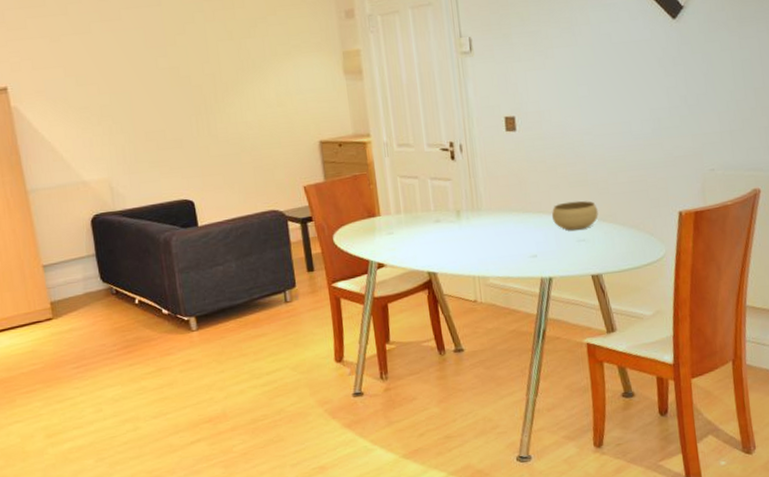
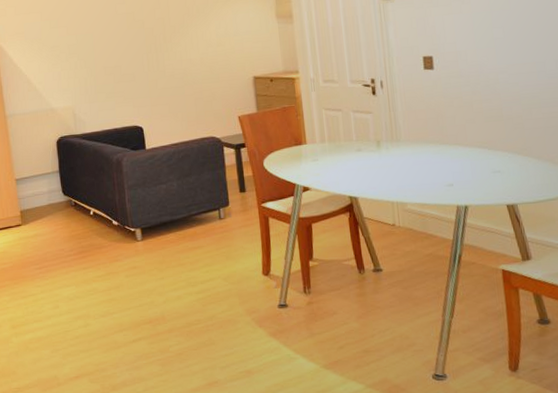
bowl: present [551,200,598,230] -> none [467,134,513,162]

